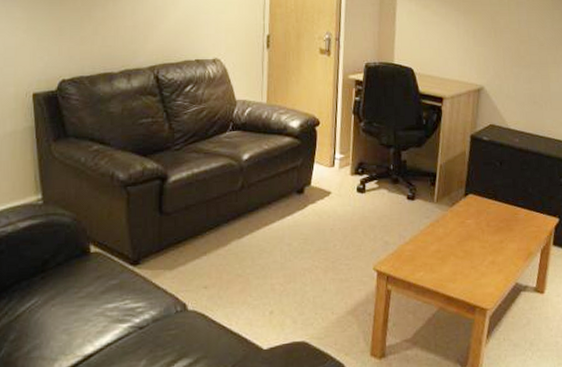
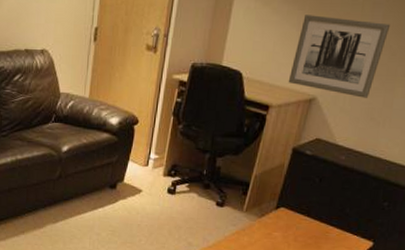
wall art: none [456,15,535,85] -> present [288,15,391,98]

